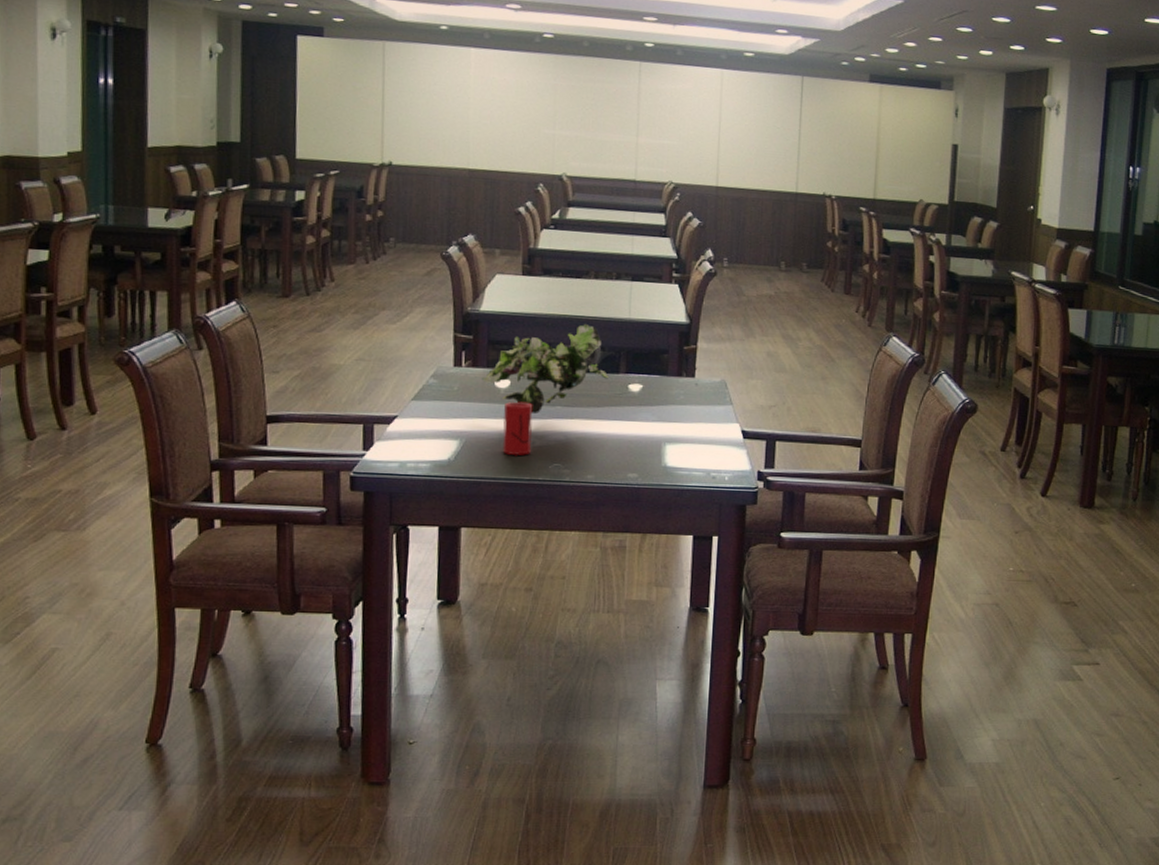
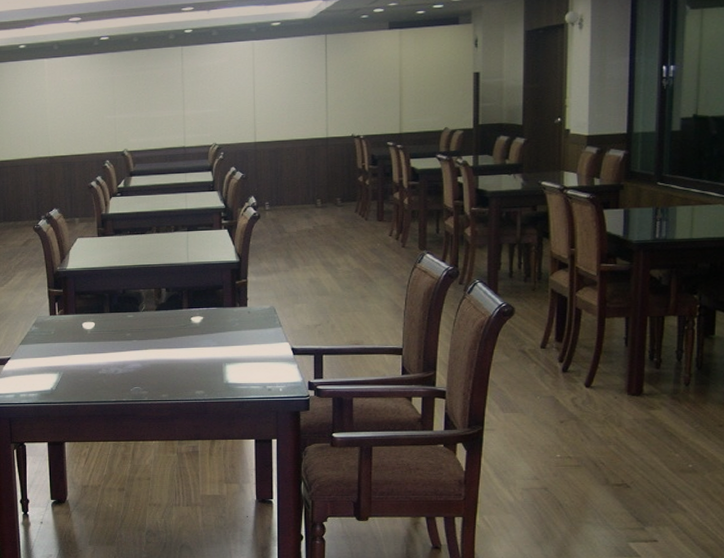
plant: present [482,323,610,415] -> none [72,270,175,348]
cup: present [502,401,533,456] -> none [91,339,116,383]

